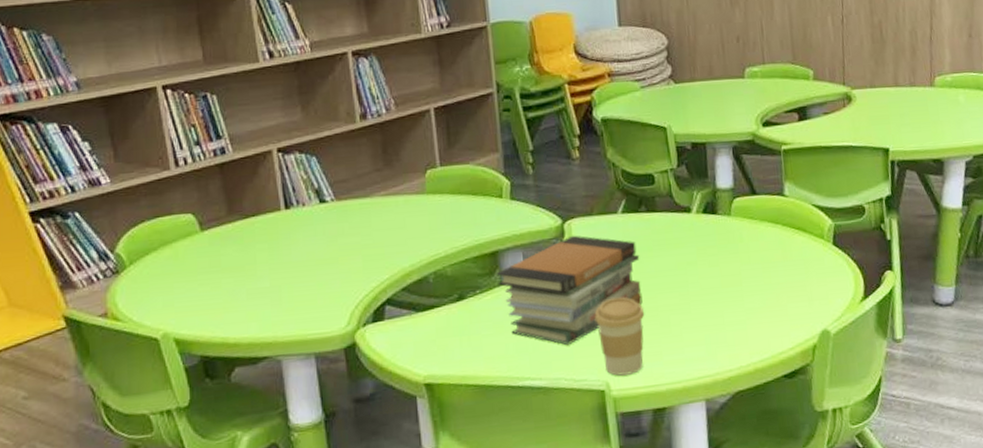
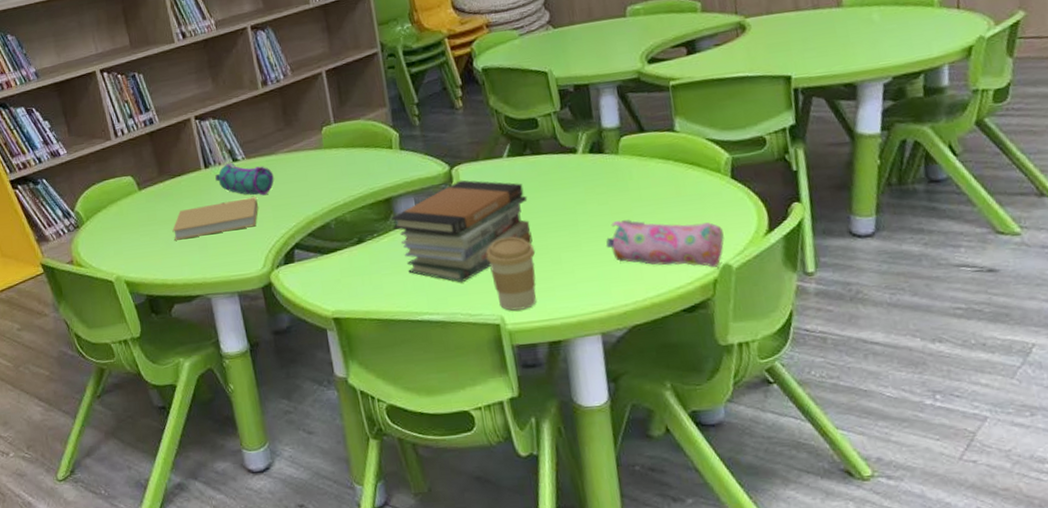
book: none [239,244,346,292] -> present [172,197,258,241]
pencil case: none [297,203,367,243] -> present [215,162,274,196]
pencil case: none [714,283,825,333] -> present [606,220,725,268]

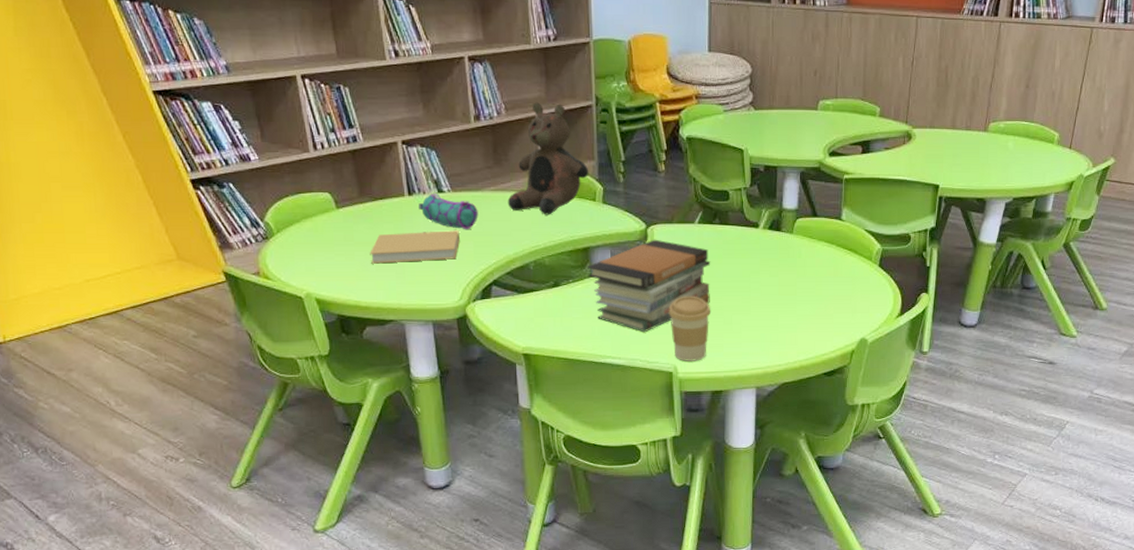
teddy bear: none [301,56,383,170] -> present [507,102,589,215]
pencil case: present [606,220,725,268] -> none [770,292,865,340]

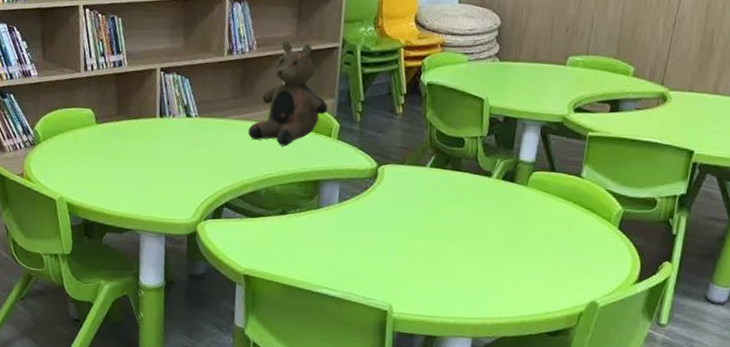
book: present [370,230,460,264] -> none [118,150,201,179]
pencil case: present [419,192,478,230] -> none [167,116,220,154]
book stack: present [588,239,711,333] -> none [315,178,439,269]
coffee cup: present [668,296,711,361] -> none [390,237,434,303]

